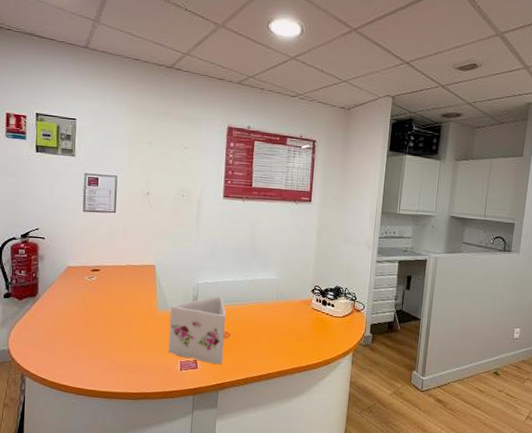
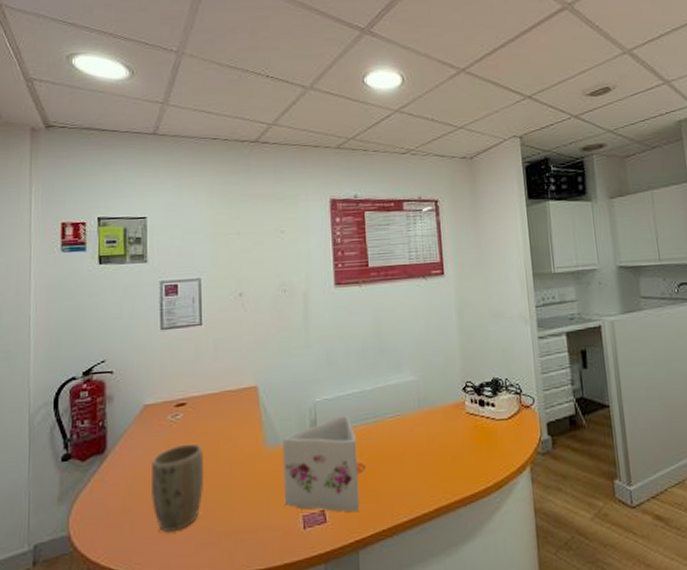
plant pot: none [70,298,111,358] -> present [152,443,204,532]

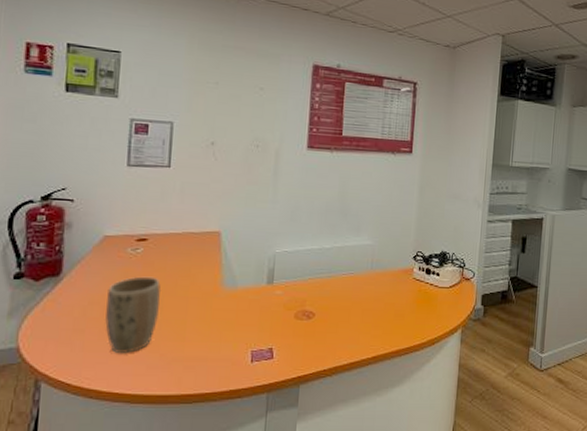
tissue box: present [282,414,360,512] -> none [235,267,310,353]

